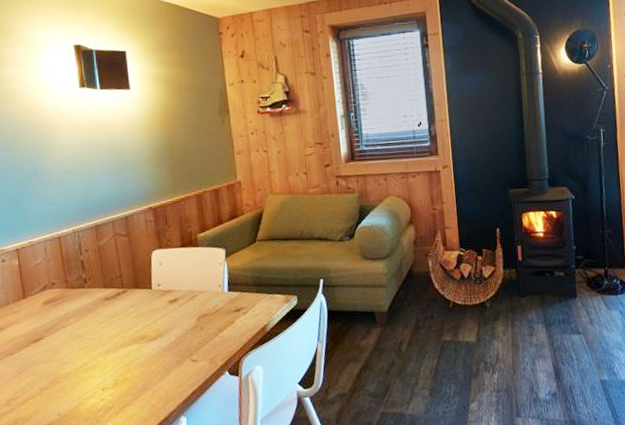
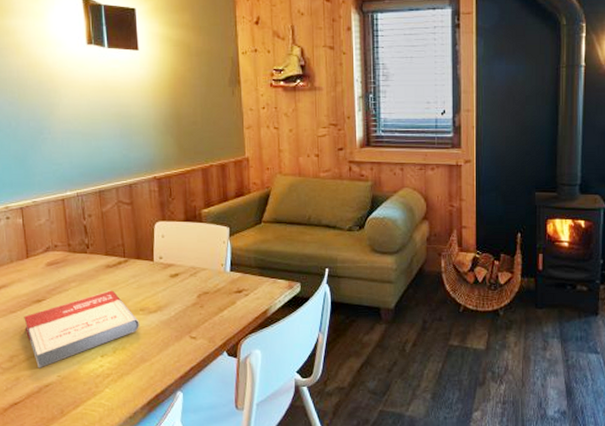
book: none [21,322,141,409] -> present [24,290,140,369]

